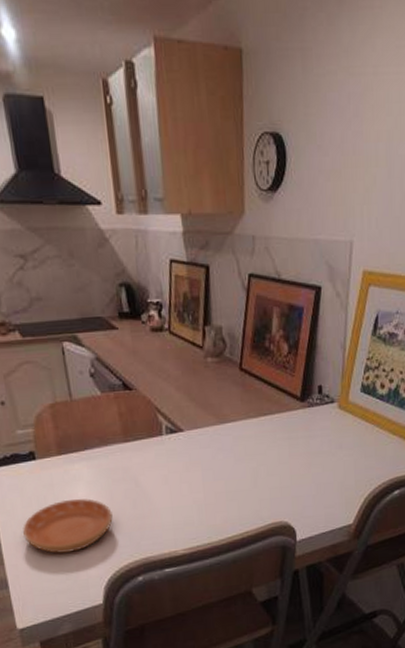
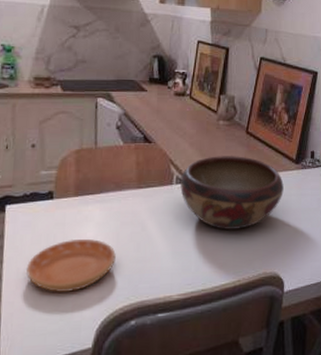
decorative bowl: none [170,397,289,481] -> present [180,155,284,230]

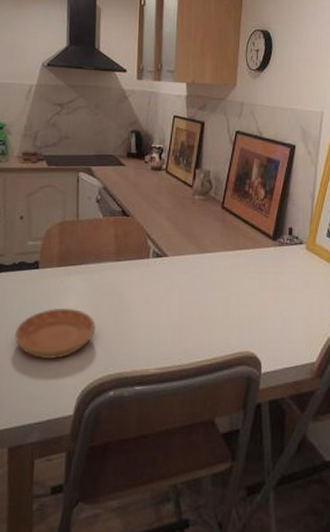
decorative bowl: present [180,155,284,230] -> none [157,230,260,306]

